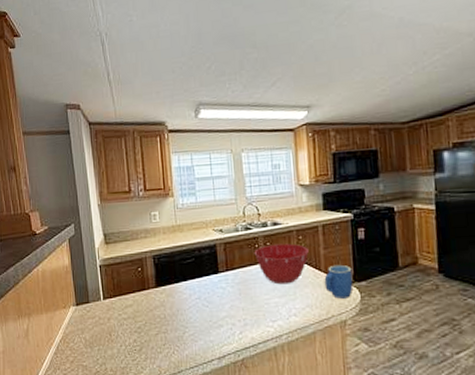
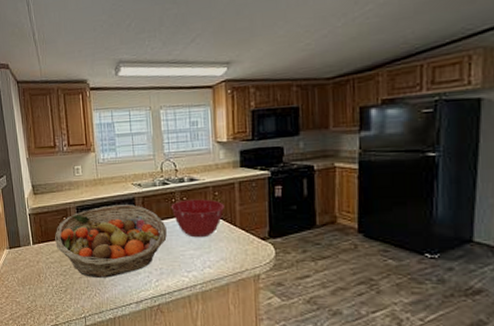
fruit basket: none [129,252,250,333] -> present [55,205,167,278]
mug: present [324,264,353,299] -> none [239,221,268,254]

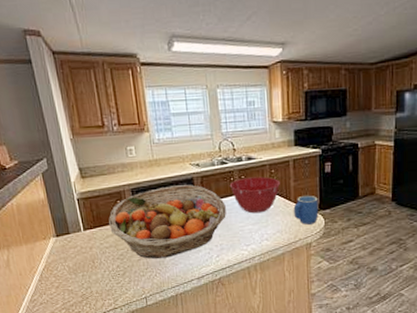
mug: none [239,221,268,254] -> present [293,195,319,225]

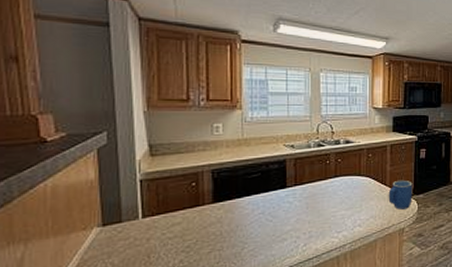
fruit basket: present [109,185,226,259] -> none [178,167,319,251]
mixing bowl: present [229,176,280,214] -> none [324,160,376,198]

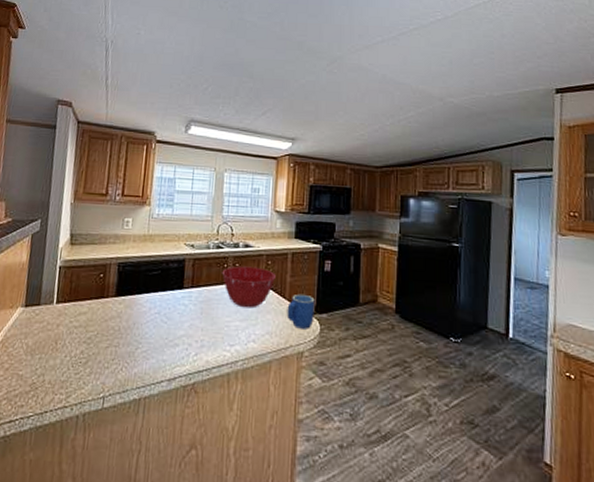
mixing bowl: none [324,160,376,198] -> present [222,266,276,308]

